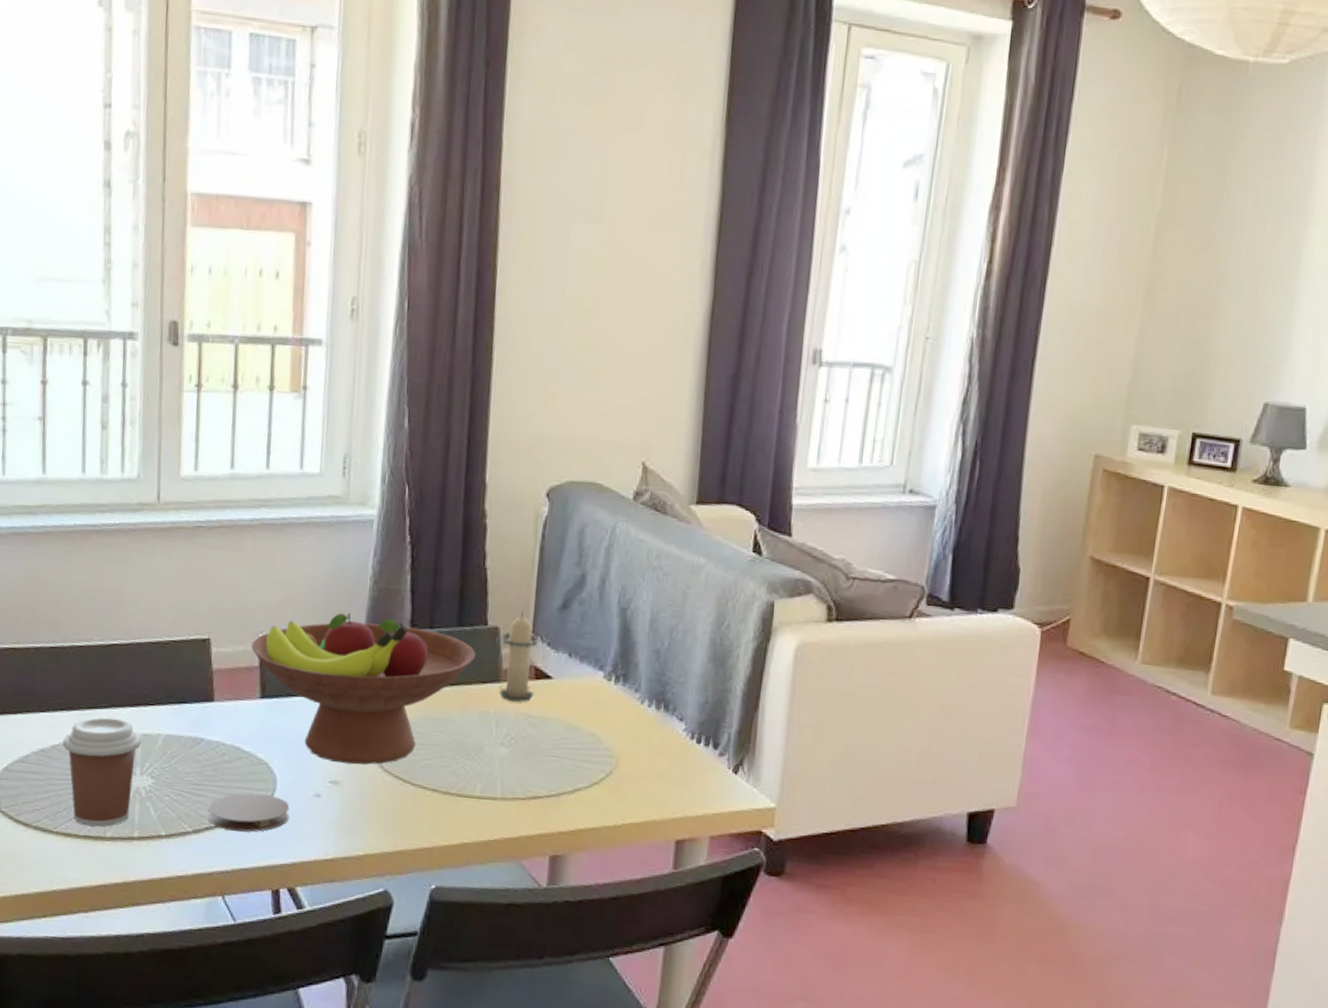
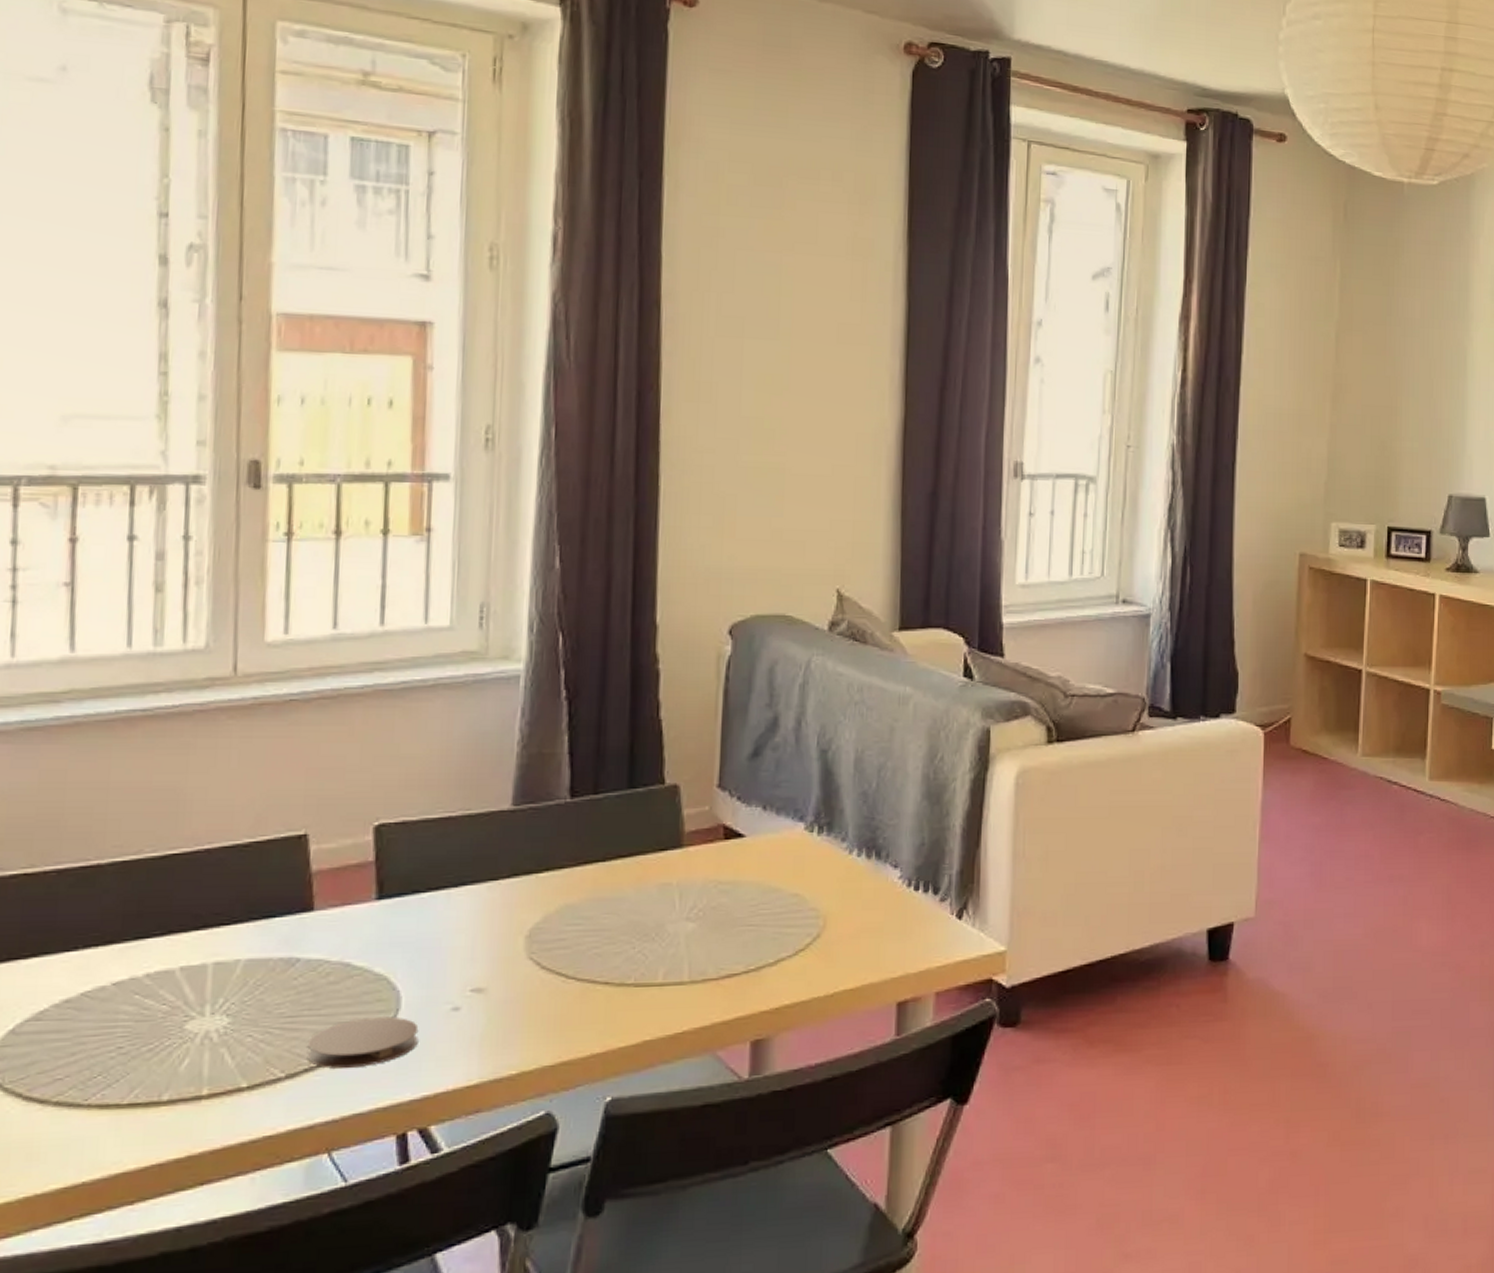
coffee cup: present [62,717,141,827] -> none [97,947,212,1091]
fruit bowl: present [251,613,476,765] -> none [363,786,652,966]
candle: present [499,611,540,702] -> none [681,764,728,868]

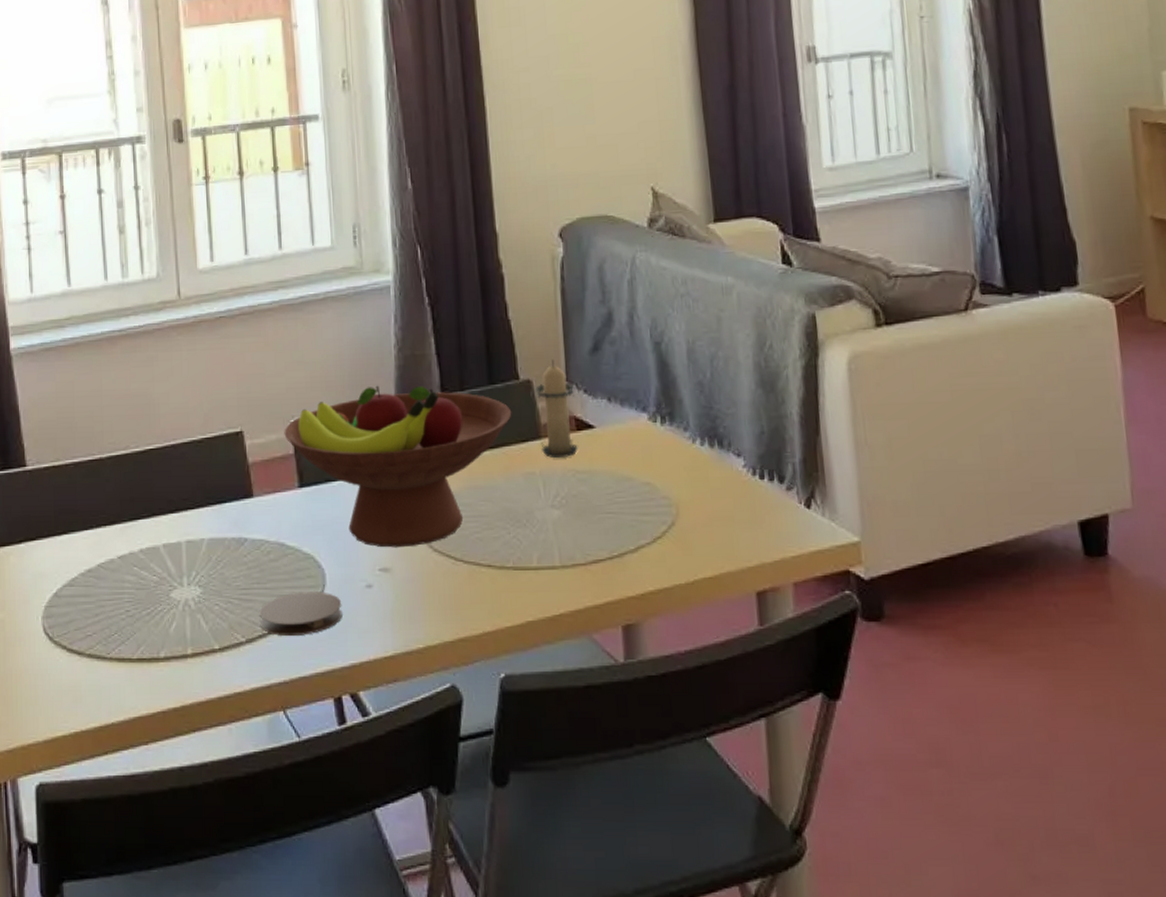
fruit bowl: none [363,786,652,966] -> present [284,385,512,548]
candle: none [681,764,728,868] -> present [535,359,579,458]

